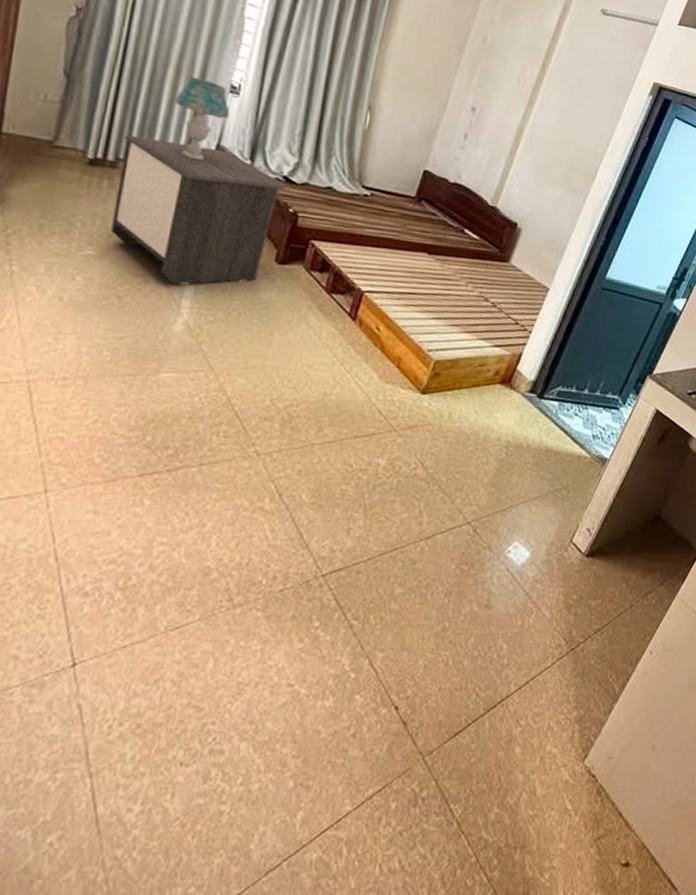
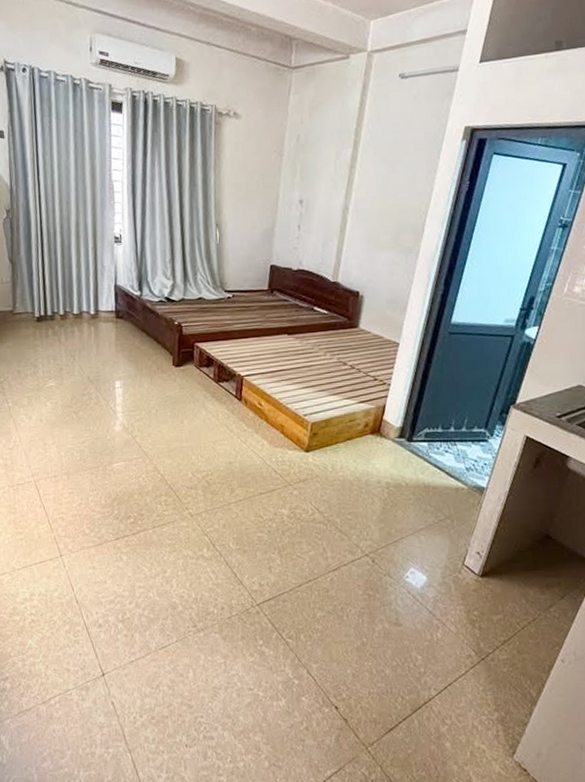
nightstand: present [110,134,287,285] -> none [55,288,169,397]
table lamp: present [174,76,230,161] -> none [80,237,119,301]

